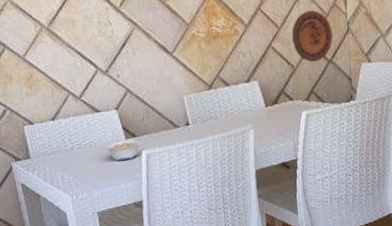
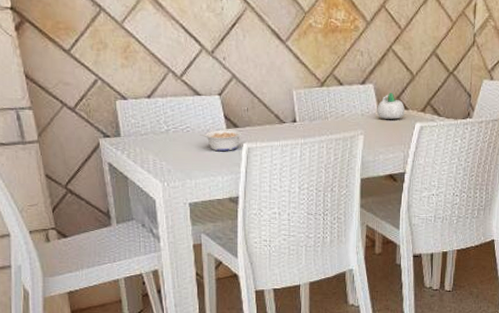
succulent planter: none [263,87,291,112] -> present [377,93,405,119]
decorative plate: present [291,10,333,62] -> none [414,15,457,73]

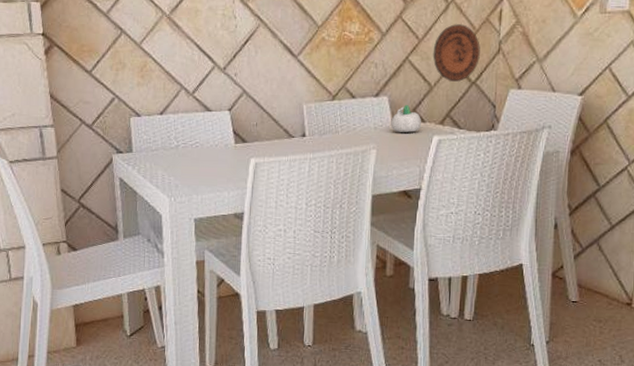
legume: present [200,129,242,152] -> none [208,144,250,167]
decorative plate: none [414,15,457,73] -> present [432,24,480,83]

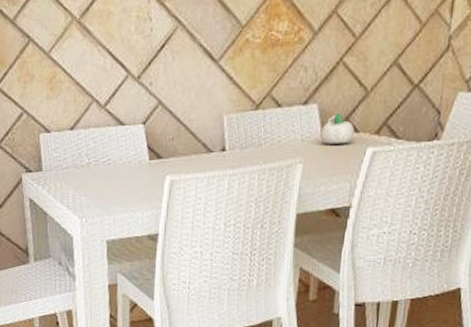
decorative plate: present [432,24,480,83] -> none [370,18,427,86]

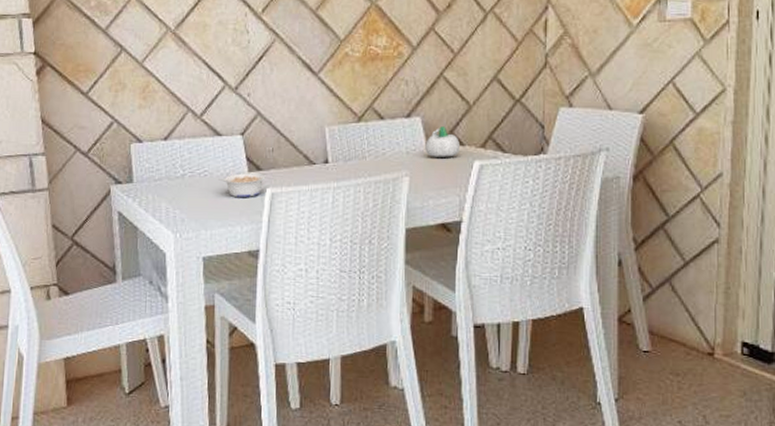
legume: none [121,160,166,185] -> present [218,172,266,198]

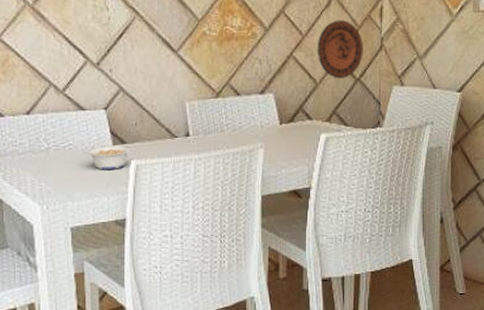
succulent planter: present [425,126,461,157] -> none [278,102,309,130]
decorative plate: none [470,36,524,101] -> present [317,20,363,80]

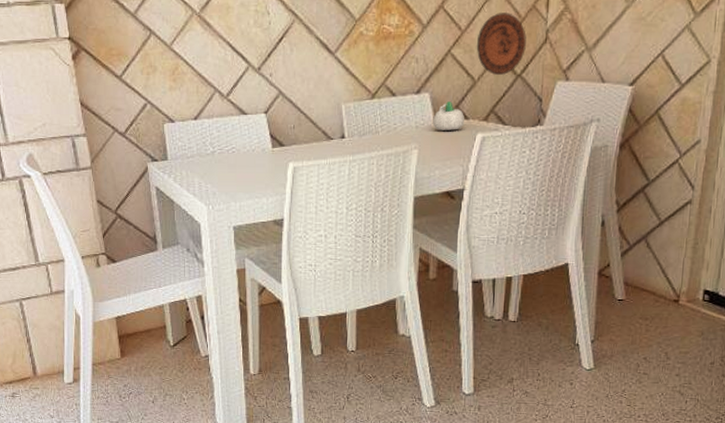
legume: present [83,145,130,170] -> none [245,148,288,172]
succulent planter: none [278,102,309,130] -> present [433,101,465,130]

